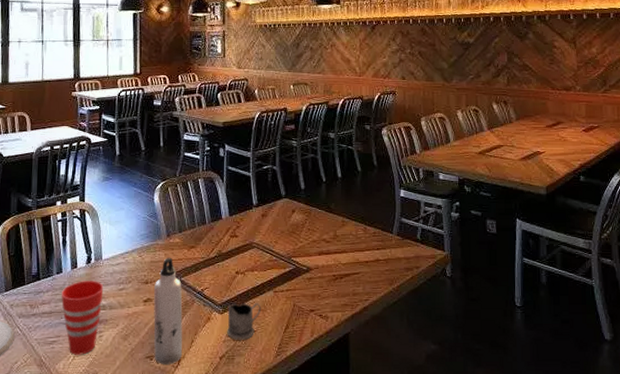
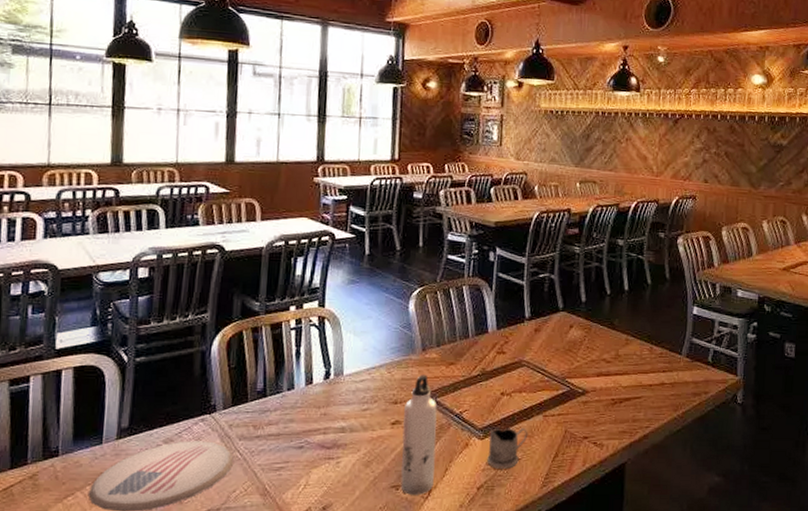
cup: present [61,281,104,355] -> none [292,399,344,483]

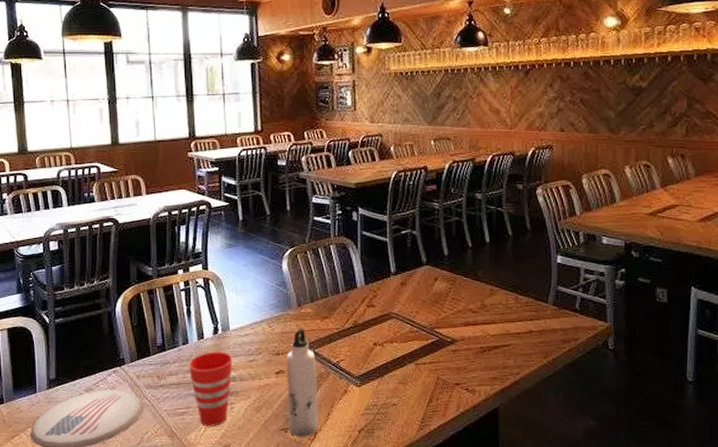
cup: none [292,399,344,483] -> present [189,352,233,426]
tea glass holder: present [487,428,529,469] -> none [365,376,402,413]

